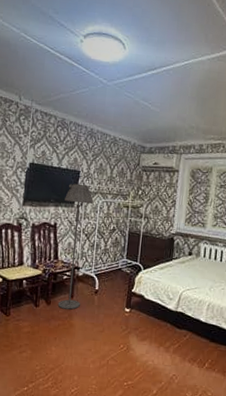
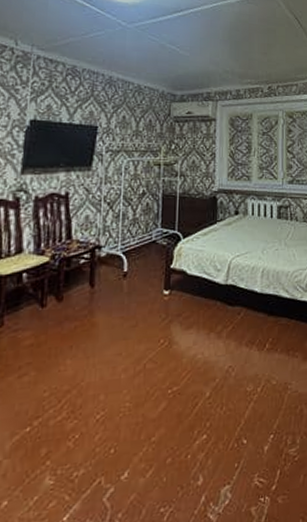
floor lamp: present [57,183,93,310] -> none [73,141,116,304]

